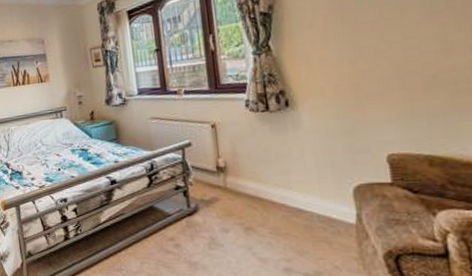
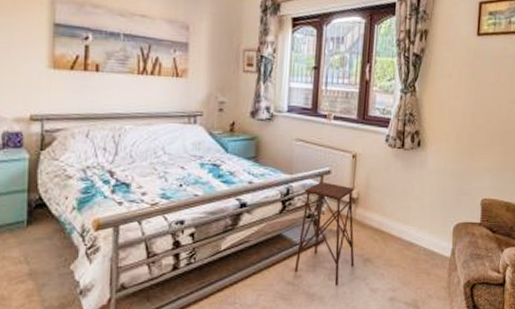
side table: none [168,154,235,255] -> present [294,181,355,286]

